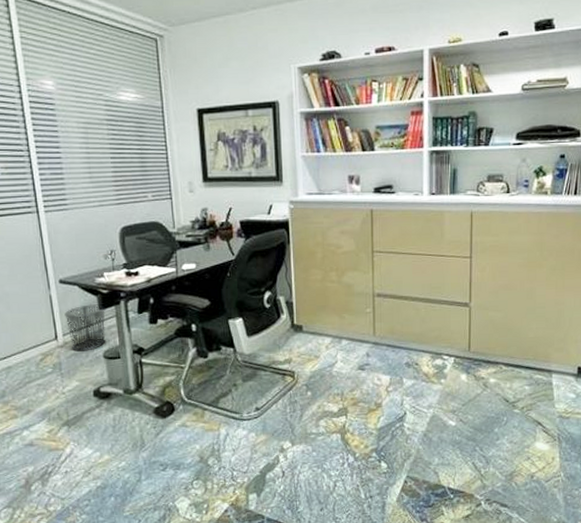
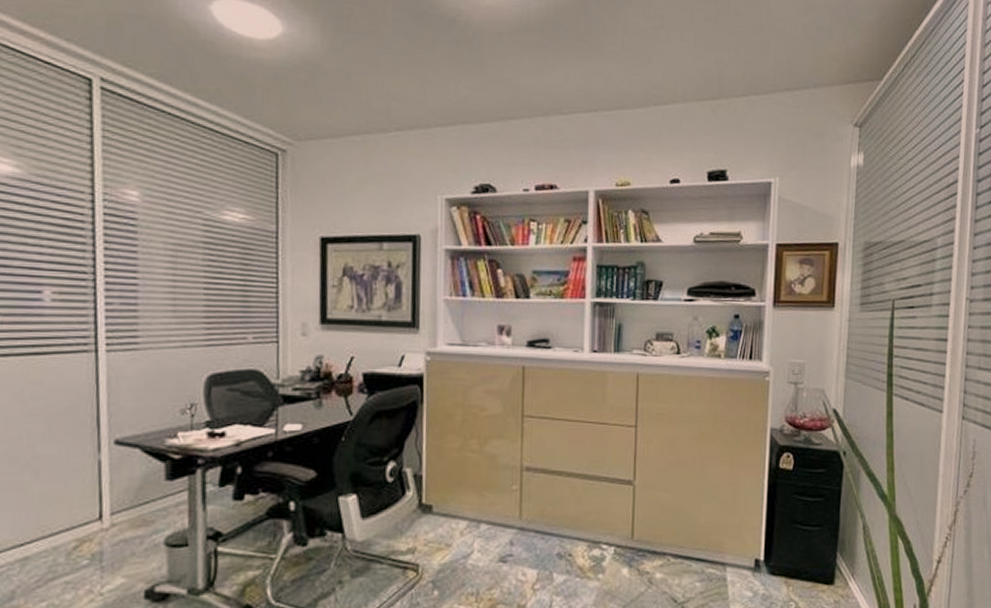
waste bin: present [64,304,107,352] -> none [116,473,174,537]

